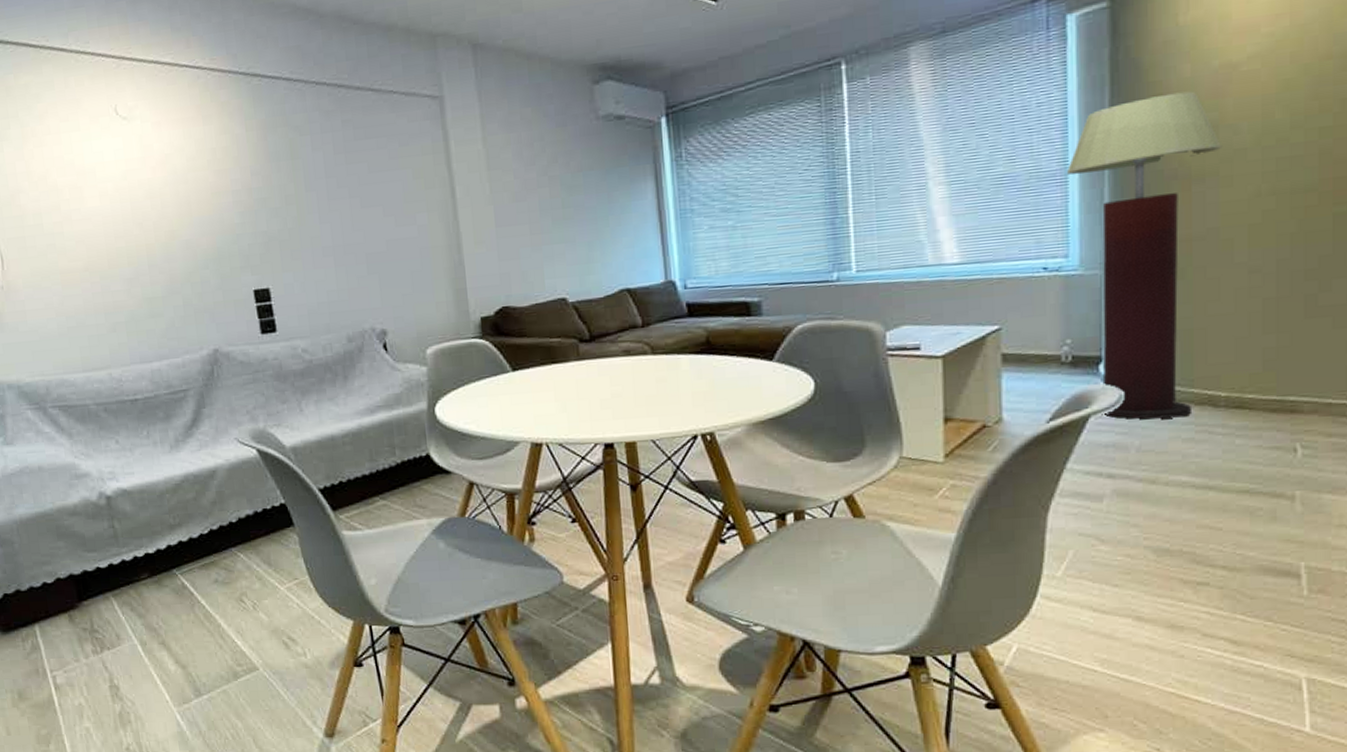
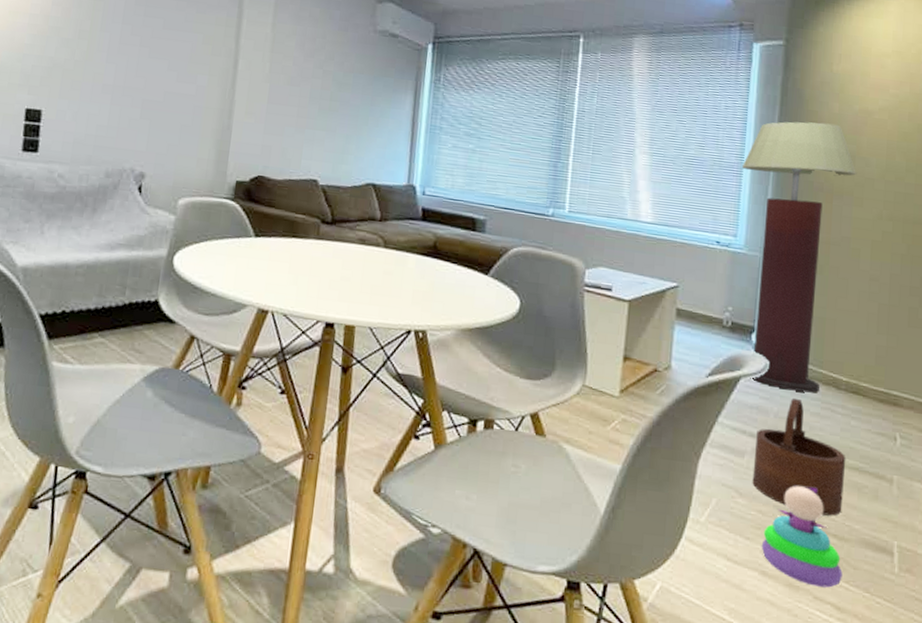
wooden bucket: none [1115,426,1232,548] -> present [752,397,846,516]
stacking toy: none [1133,520,1237,623] -> present [761,486,843,588]

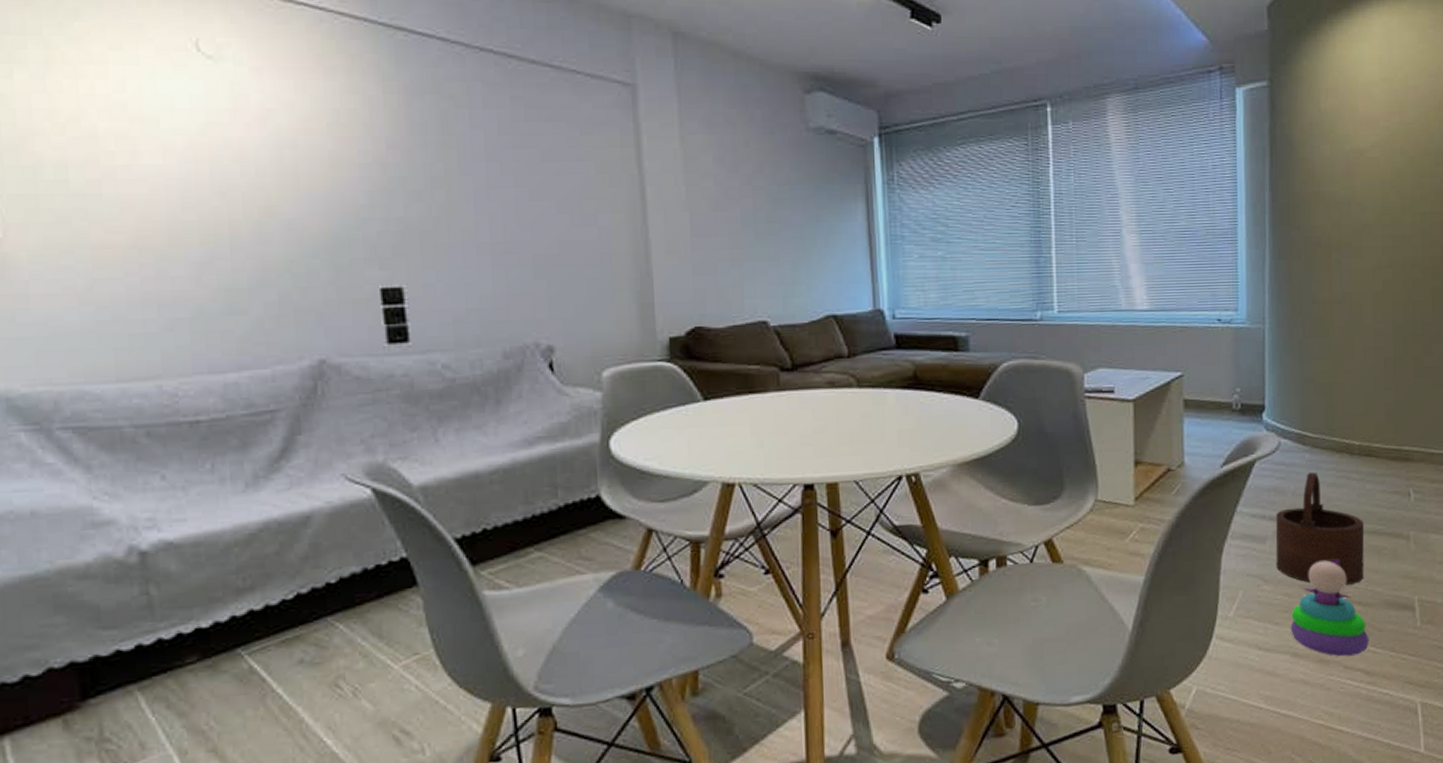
floor lamp: present [741,122,857,393] -> none [1236,169,1354,465]

